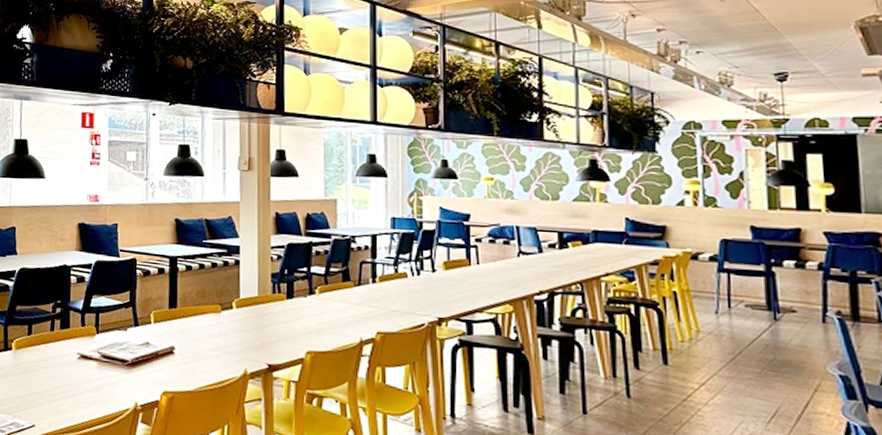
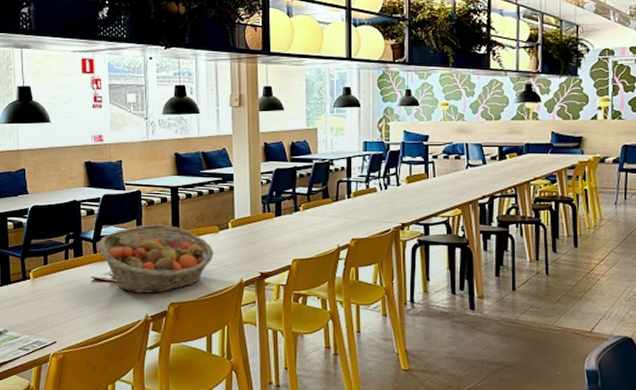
fruit basket: none [87,297,215,379] -> present [99,224,214,293]

